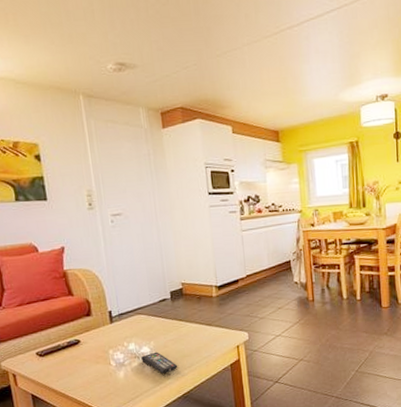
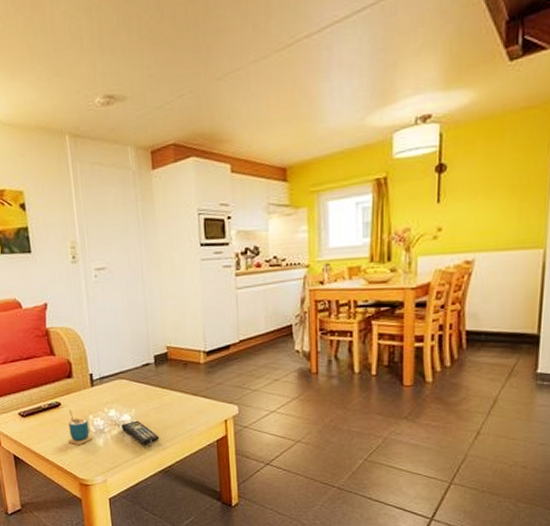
cup: none [88,346,114,379] -> present [68,409,94,444]

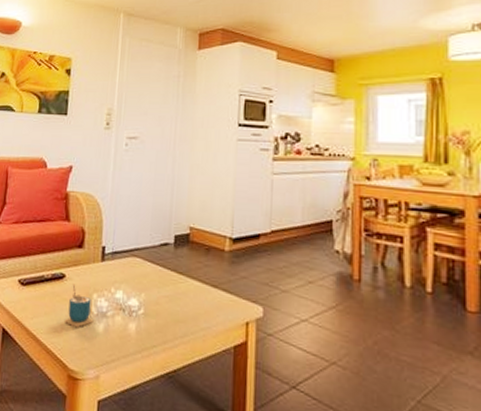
remote control: present [121,420,160,444] -> none [127,307,168,339]

